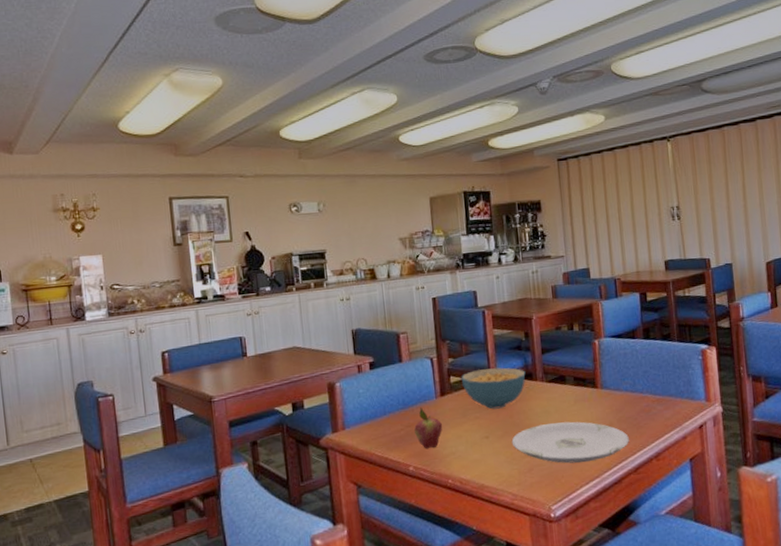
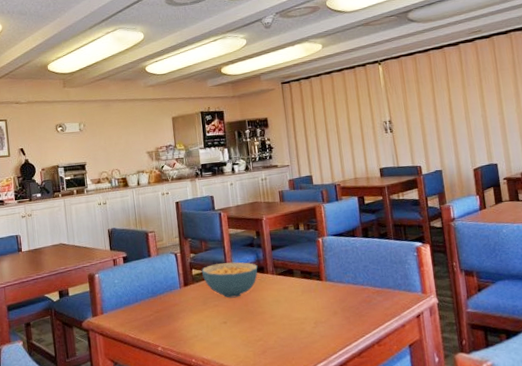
fruit: present [413,407,442,450] -> none [161,296,186,332]
plate: present [511,421,629,464] -> none [246,310,353,347]

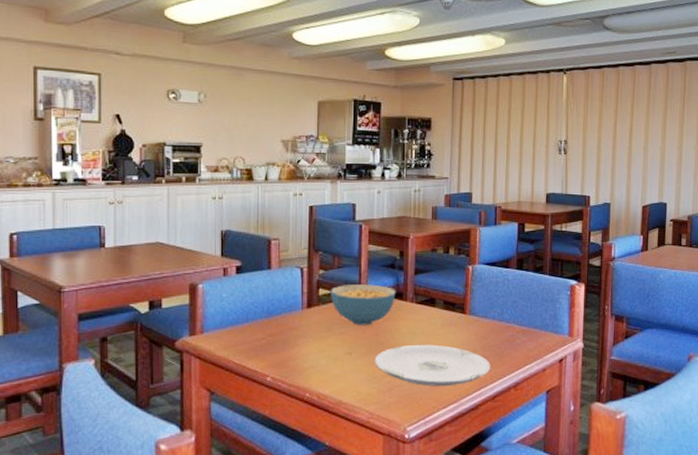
plate: none [246,310,353,347] -> present [374,345,491,386]

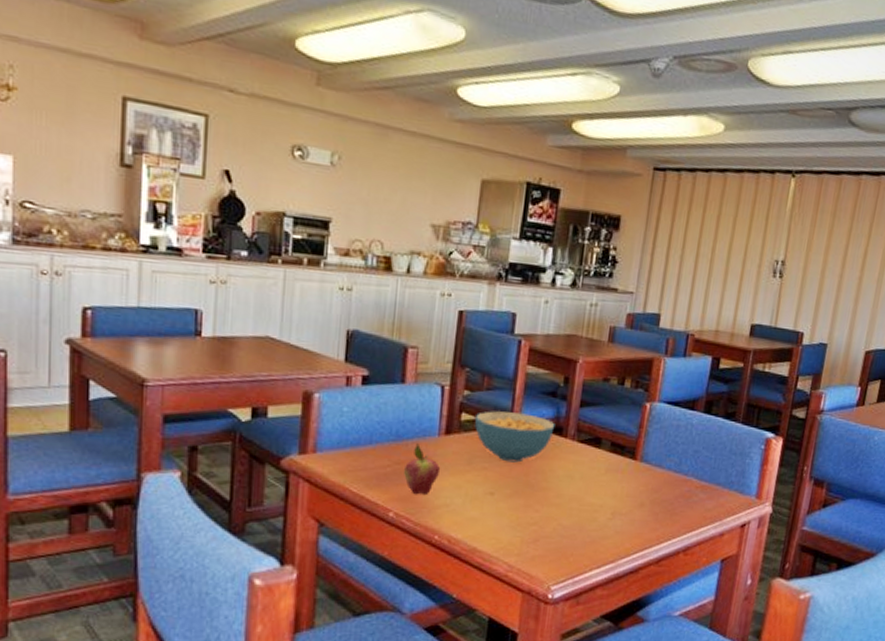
fruit: none [275,318,305,361] -> present [403,443,440,496]
plate: present [374,345,491,386] -> none [520,490,659,543]

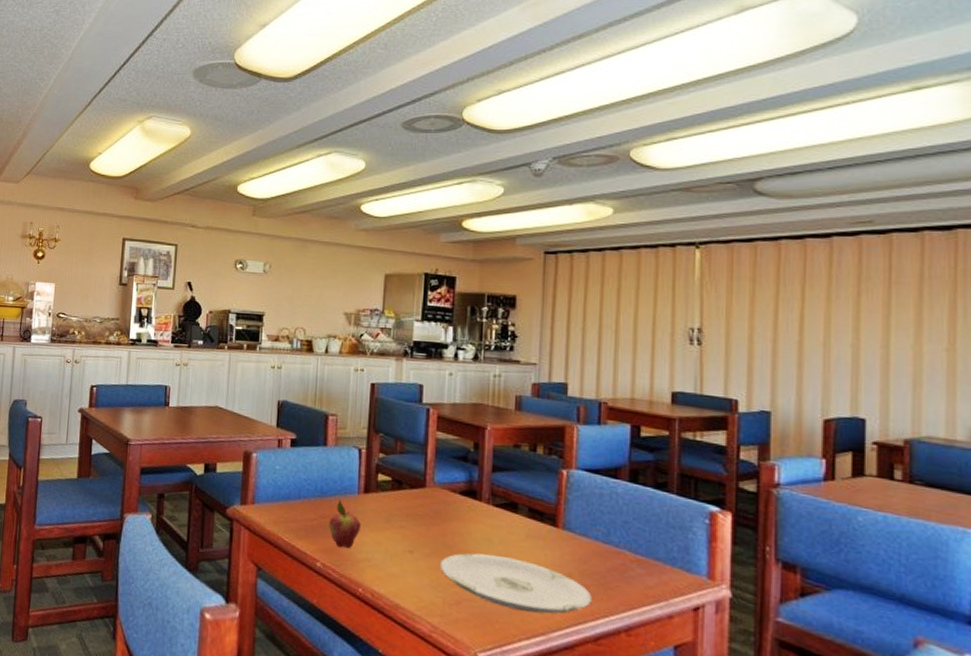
cereal bowl: present [474,411,555,463] -> none [390,472,469,523]
plate: none [520,490,659,543] -> present [439,553,592,614]

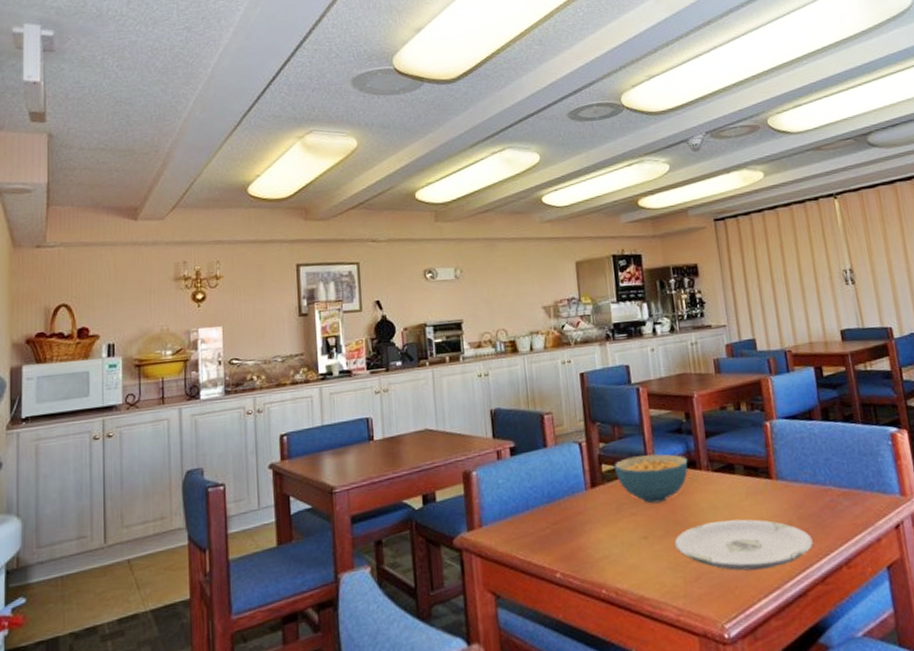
fruit: present [328,500,360,549] -> none [560,501,594,552]
cereal bowl: none [390,472,469,523] -> present [614,454,688,504]

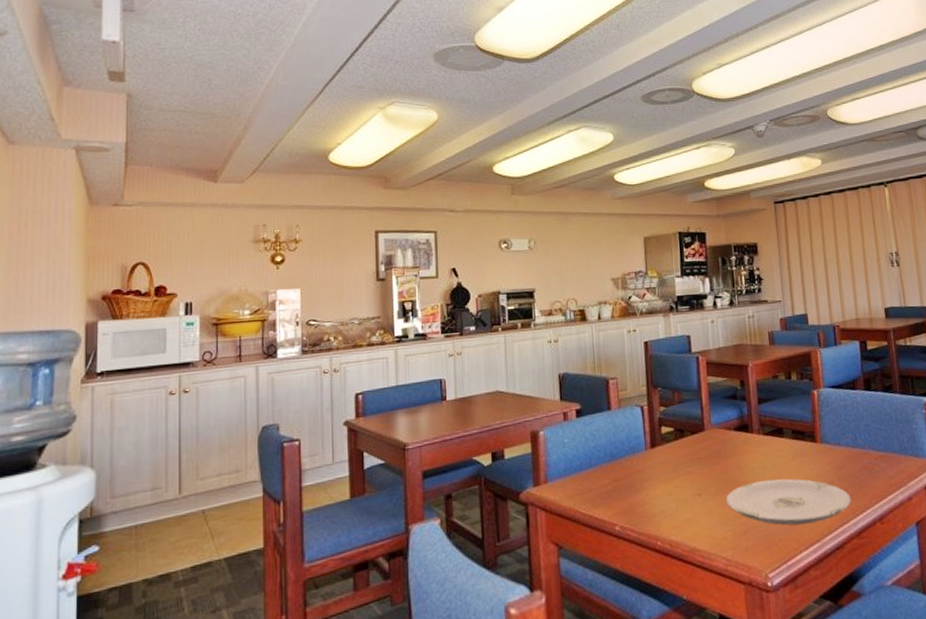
cereal bowl: present [614,454,688,504] -> none [672,418,741,464]

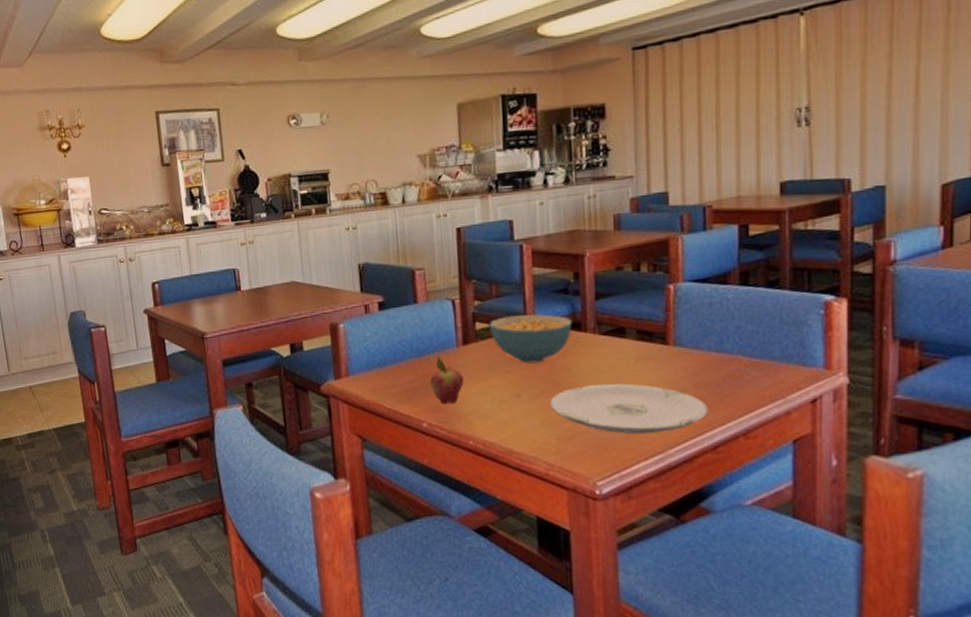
fruit: none [621,460,652,507] -> present [429,357,464,405]
cereal bowl: none [672,418,741,464] -> present [489,314,572,364]

